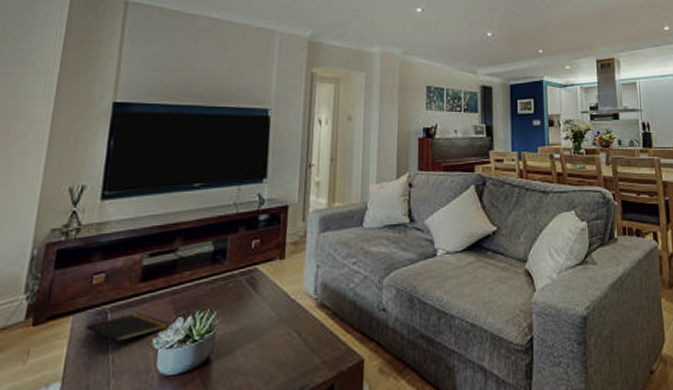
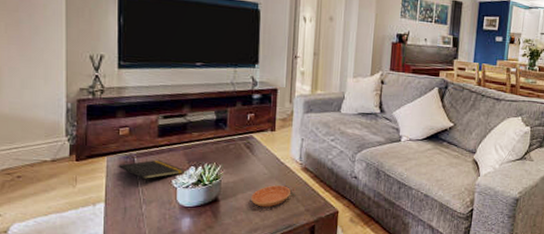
saucer: none [252,331,303,365] -> present [251,185,290,208]

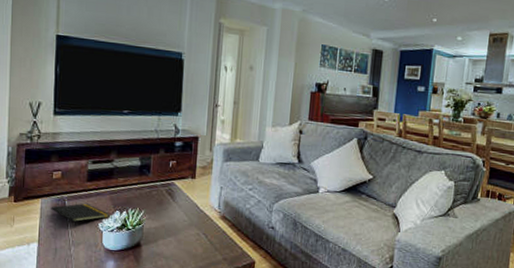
saucer: present [251,185,290,208] -> none [171,232,209,255]

